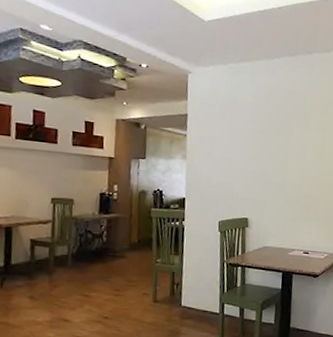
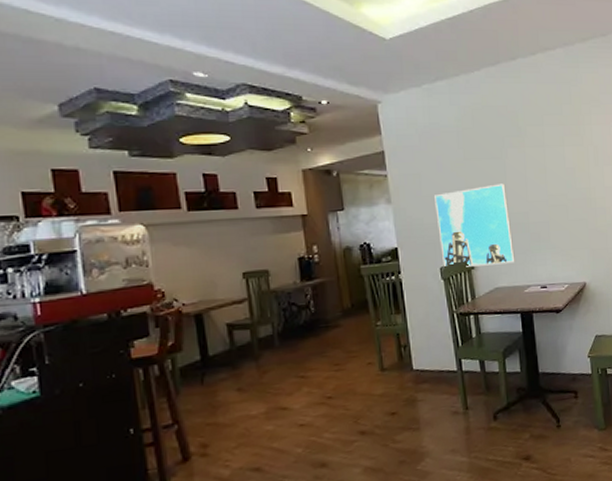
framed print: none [222,157,287,228] -> present [434,183,515,267]

